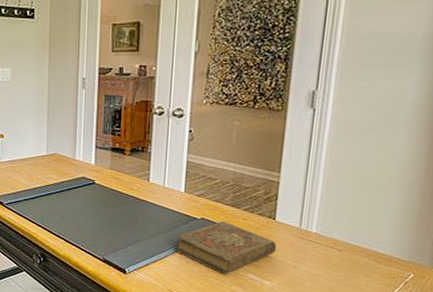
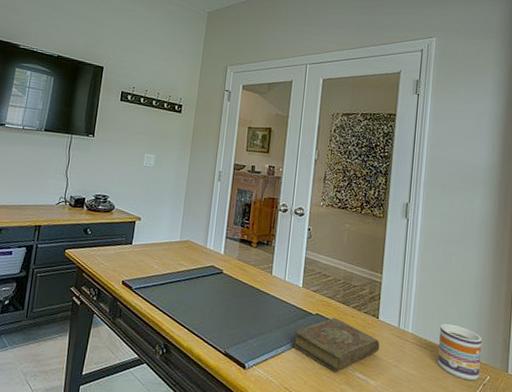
mug: none [346,221,406,280] -> present [437,323,482,381]

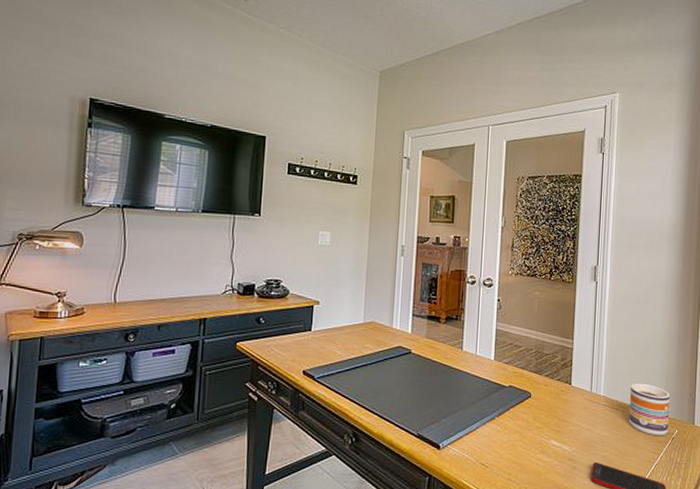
book: present [290,317,380,372] -> none [485,387,573,442]

